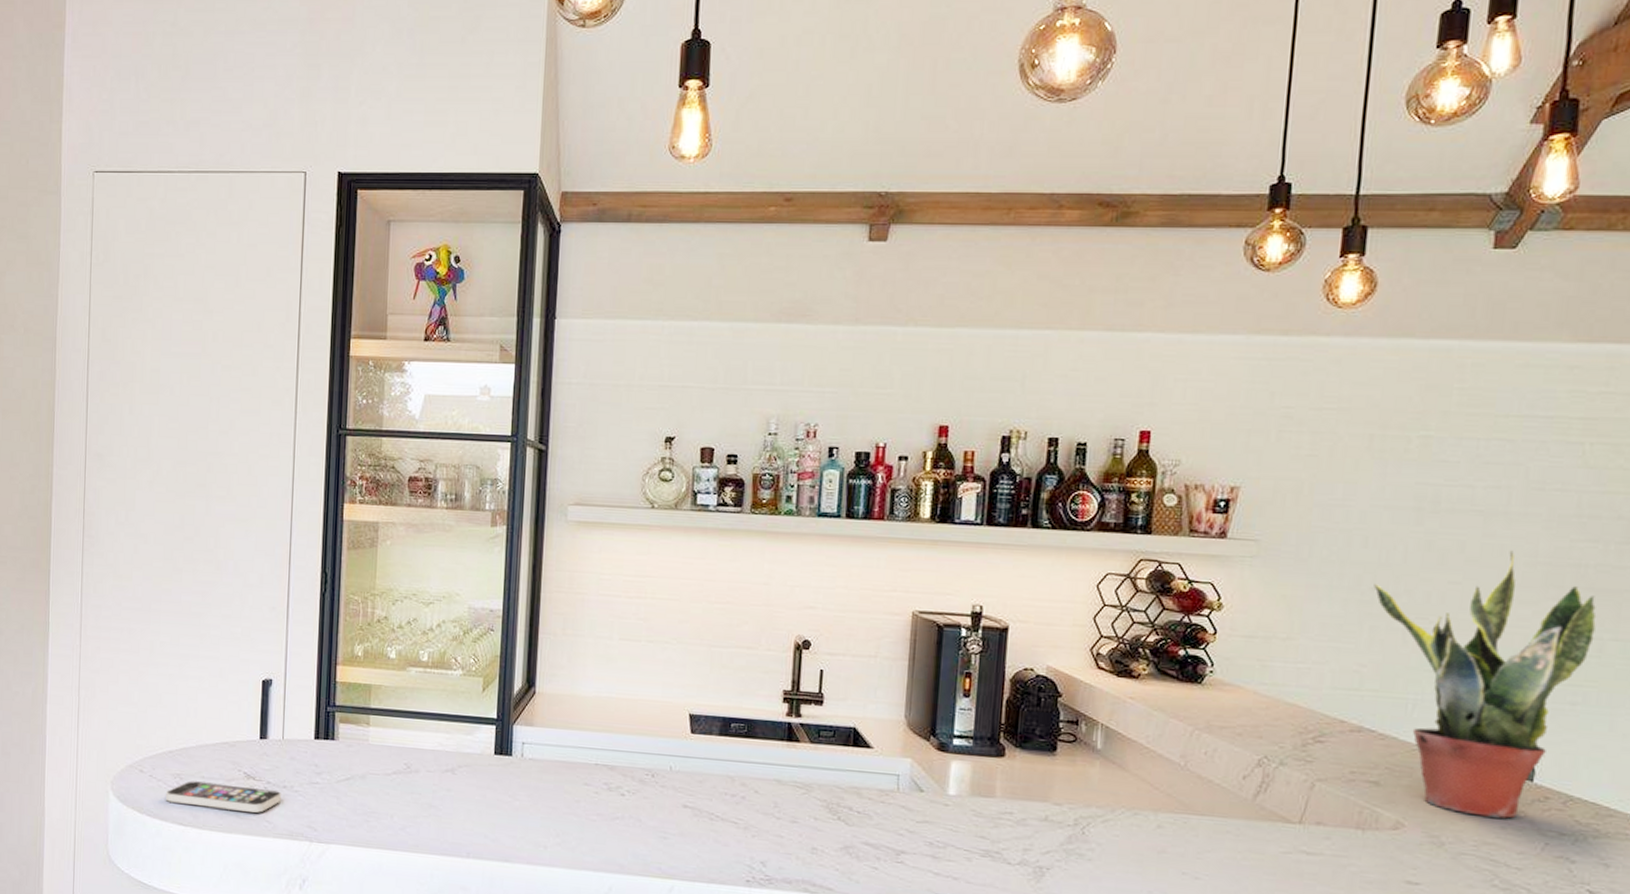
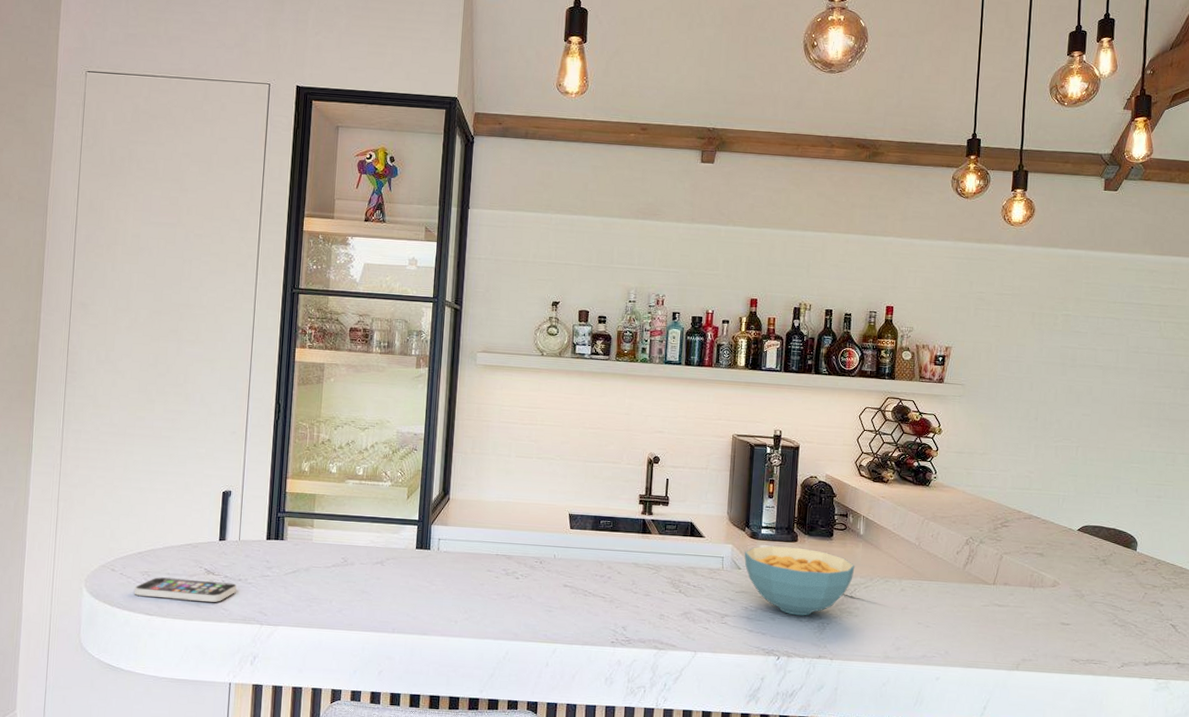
cereal bowl: none [928,761,1089,857] -> present [744,545,855,616]
potted plant: present [1374,550,1597,819] -> none [1037,393,1171,577]

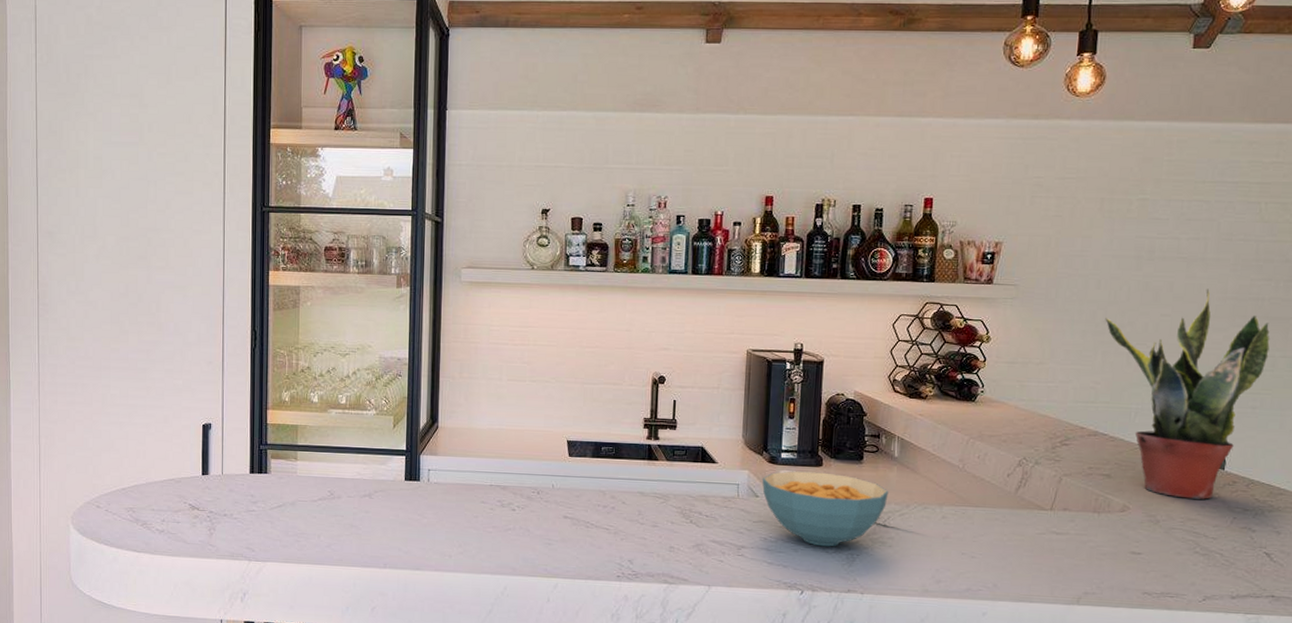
smartphone: present [134,577,237,602] -> none [120,513,222,538]
potted plant: none [1037,393,1171,577] -> present [1105,288,1270,500]

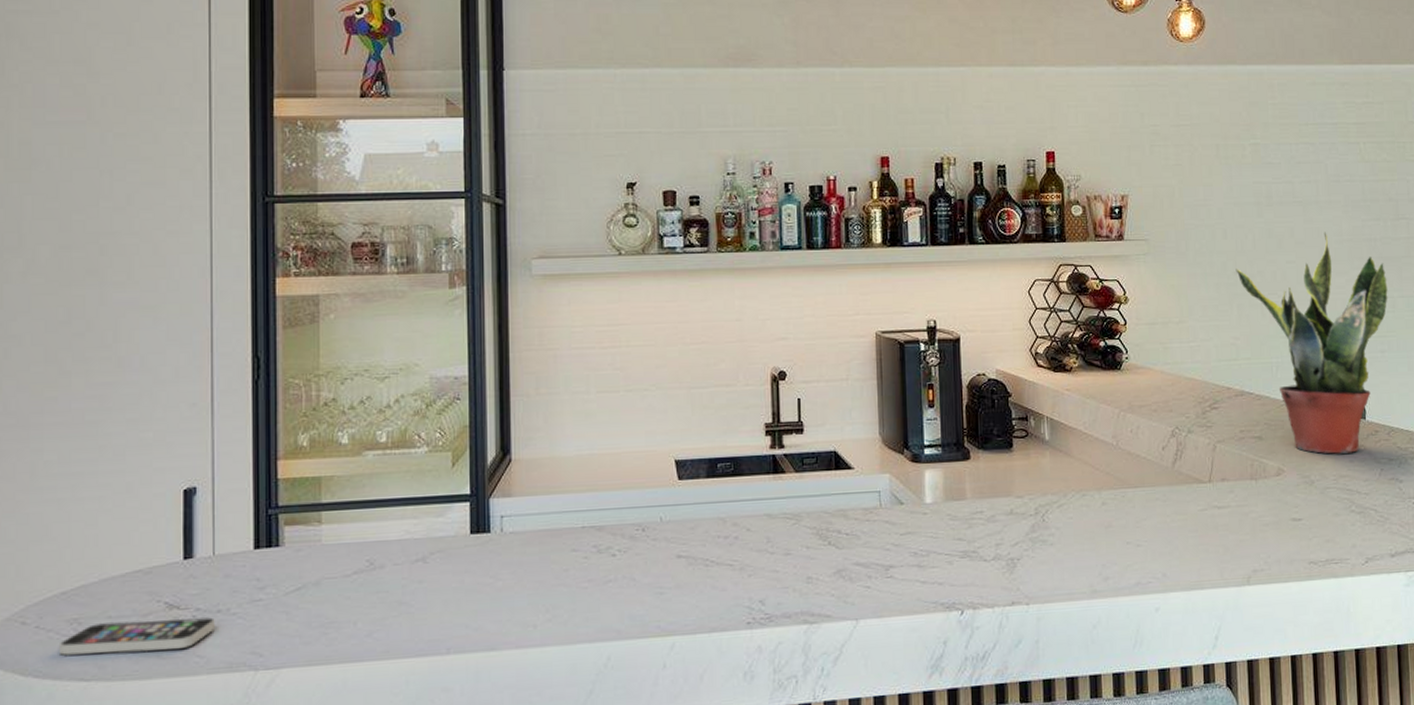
smartphone: none [120,513,222,538] -> present [58,617,215,655]
cereal bowl: present [762,471,889,547] -> none [905,466,1044,555]

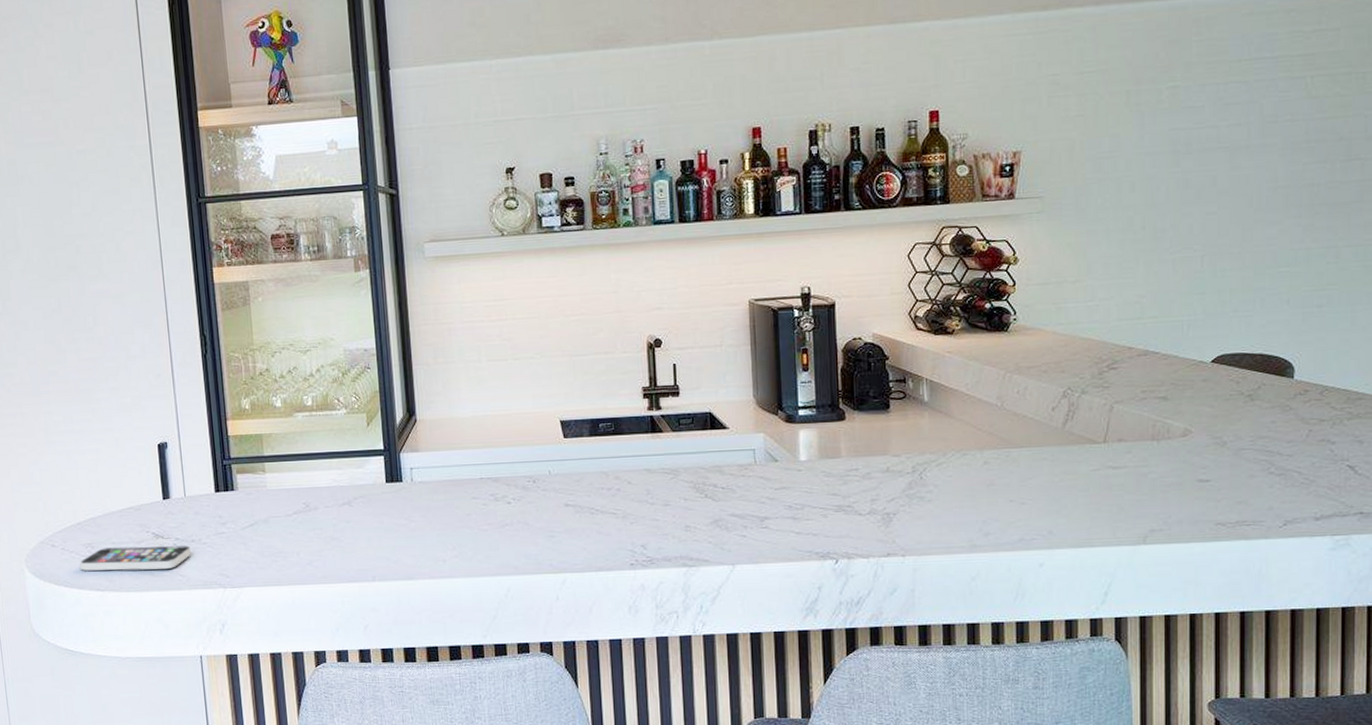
potted plant: present [1235,232,1388,454] -> none [1144,179,1331,415]

